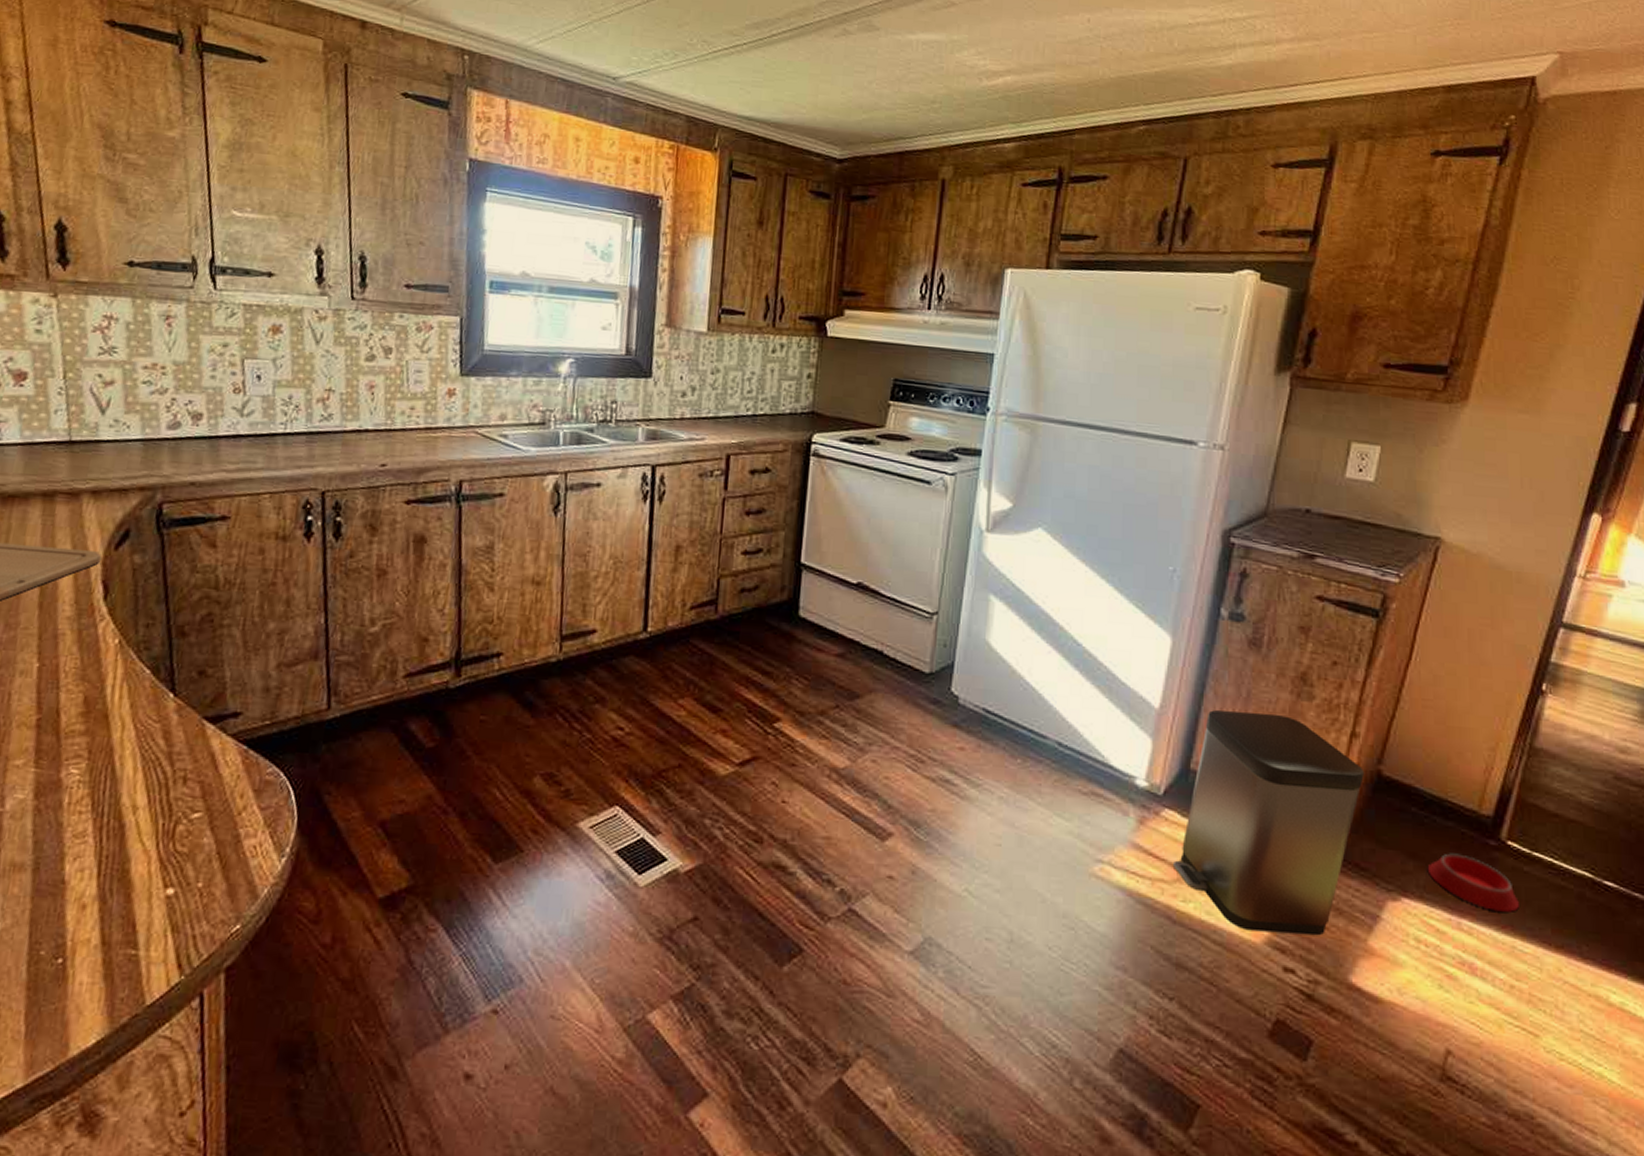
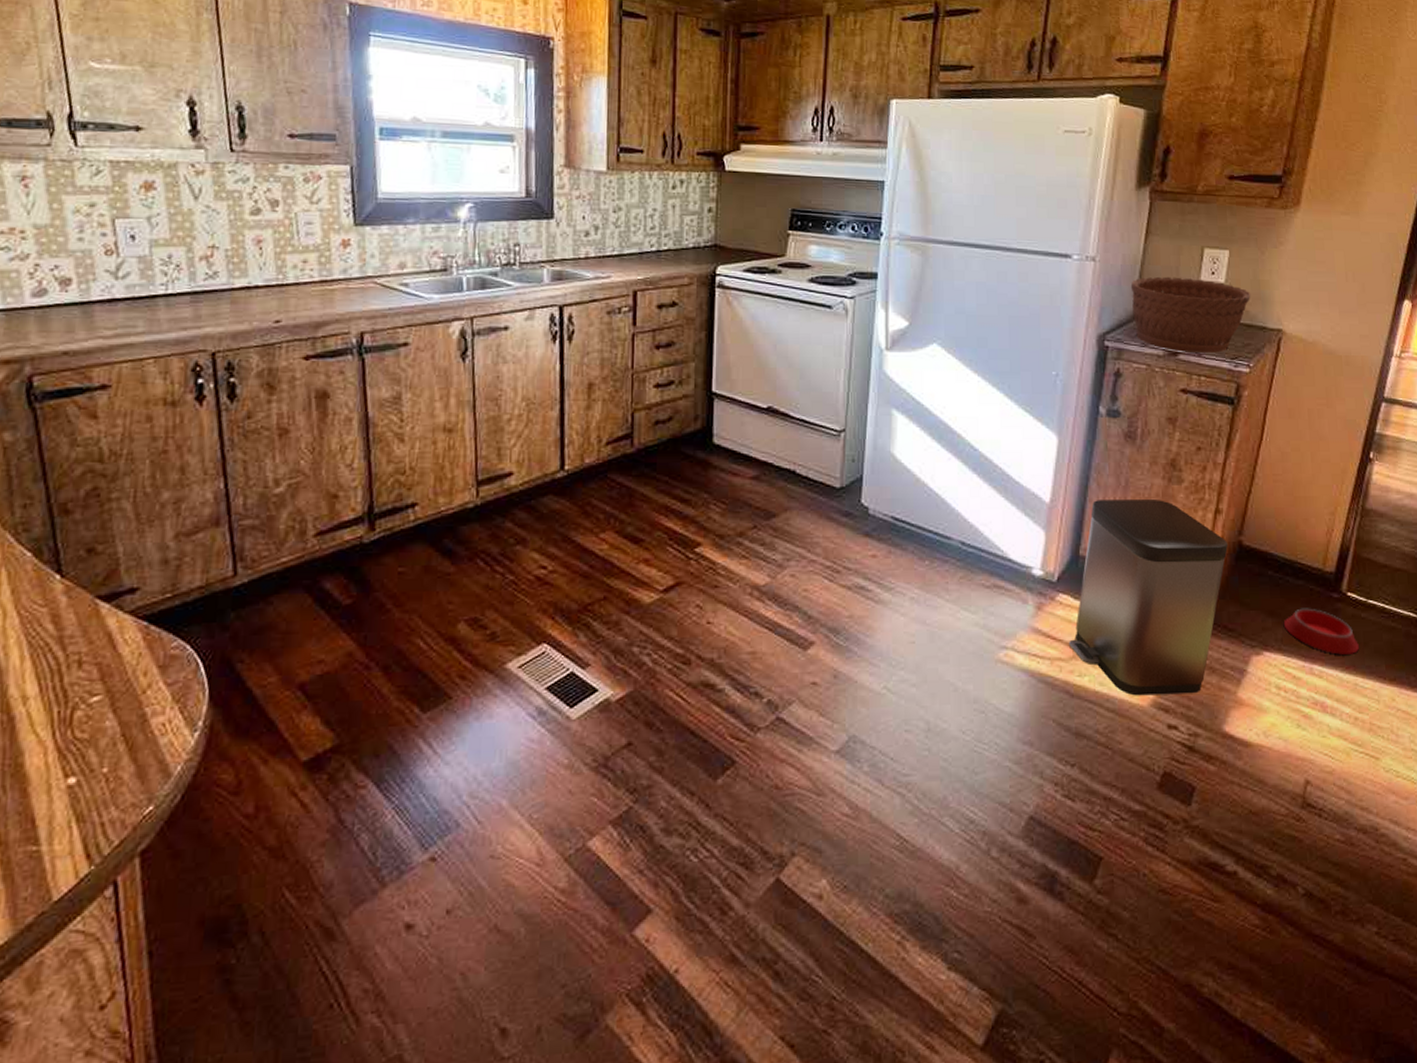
basket: none [1263,470,1405,559] -> present [1130,276,1251,353]

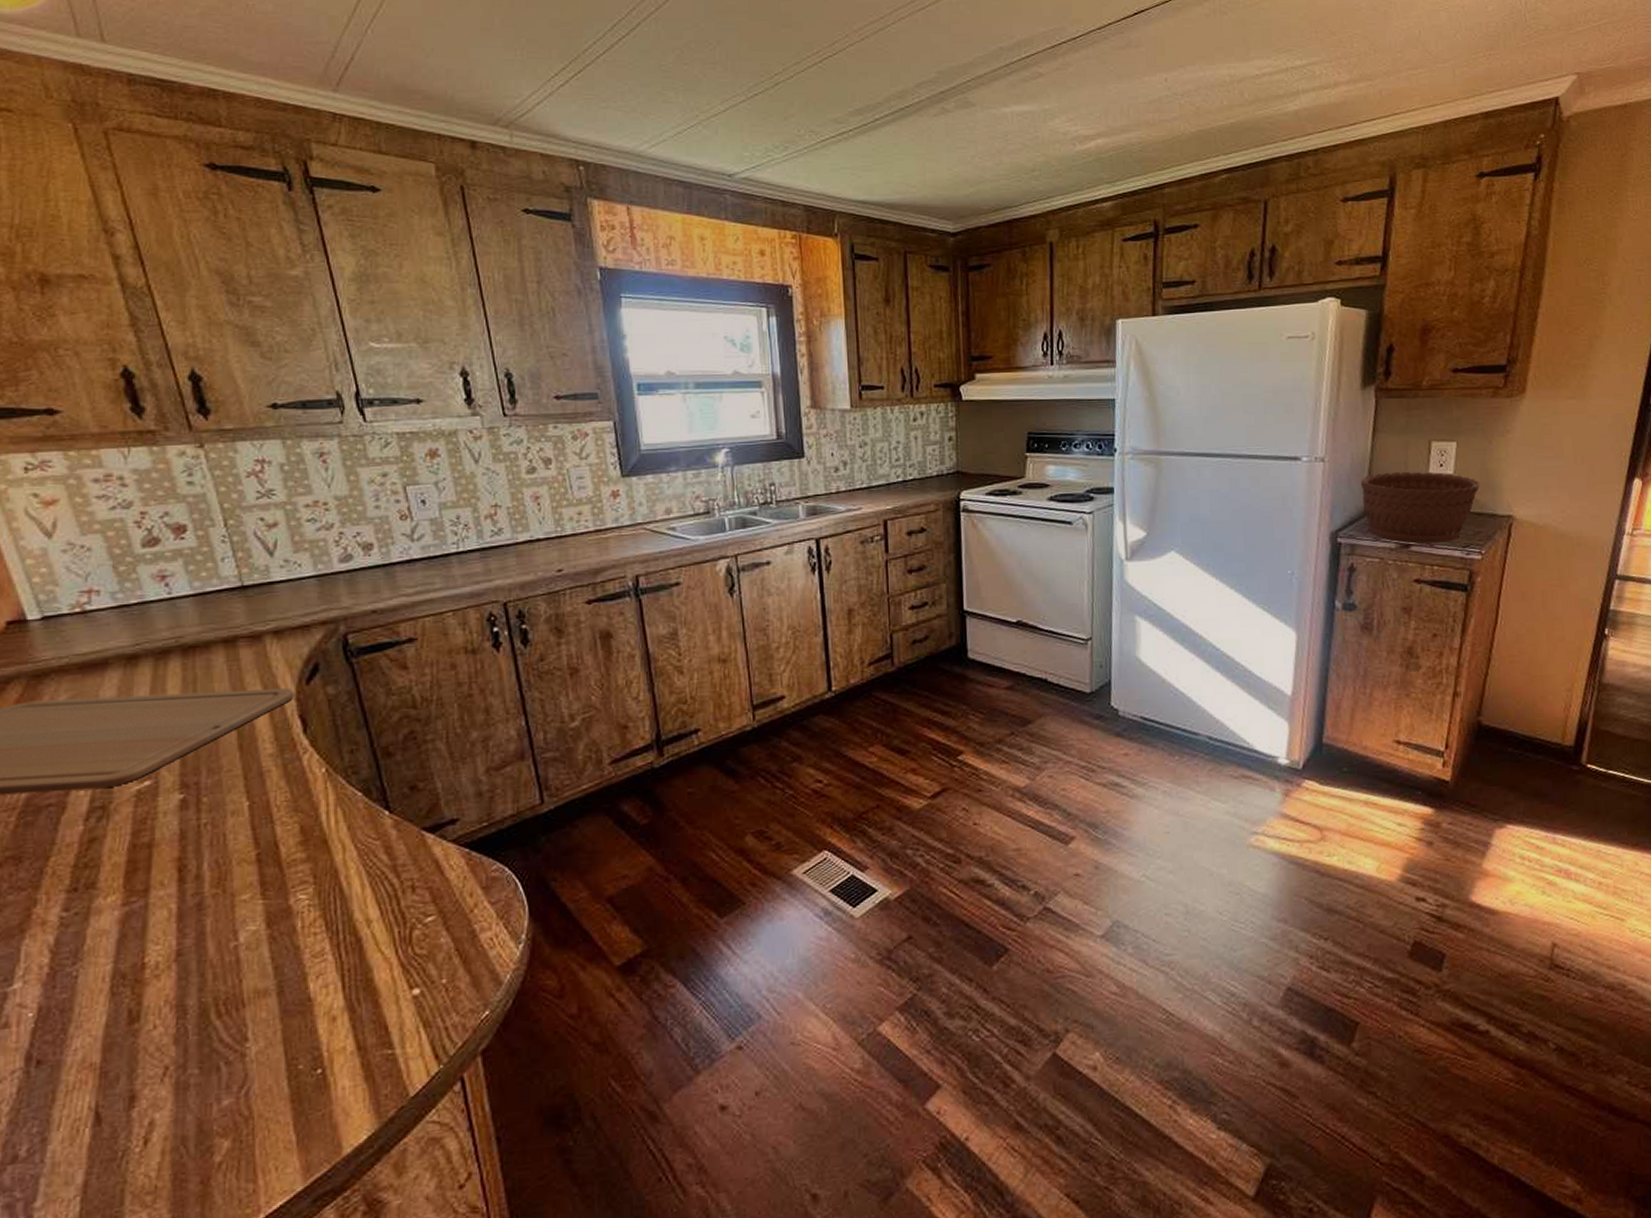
pedal bin: present [1068,498,1229,696] -> none [1316,686,1468,872]
pet bowl: present [1283,608,1359,655] -> none [1525,781,1601,824]

